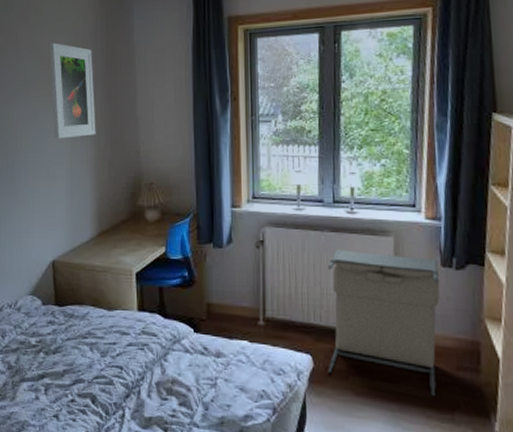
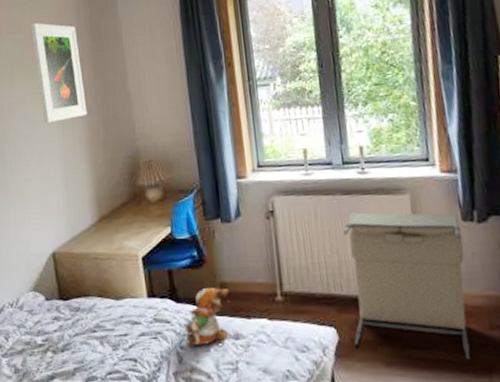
stuffed animal: none [168,306,215,361] -> present [184,287,230,347]

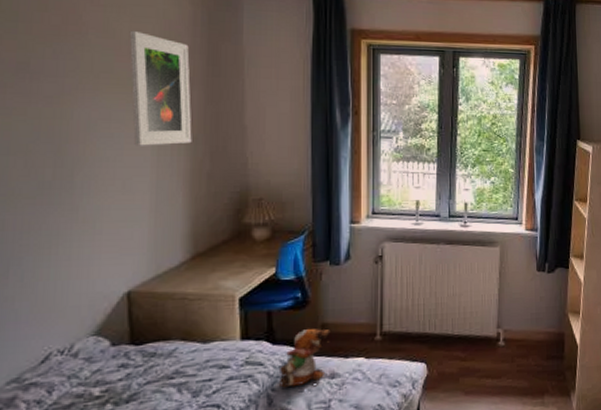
laundry hamper: present [344,212,471,359] -> none [440,261,536,385]

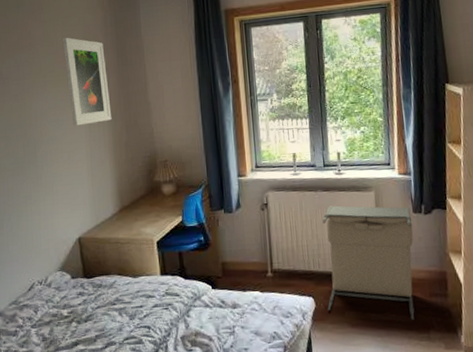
stuffed animal: present [276,328,330,388] -> none [191,266,229,315]
laundry hamper: none [440,261,536,385] -> present [323,205,415,320]

